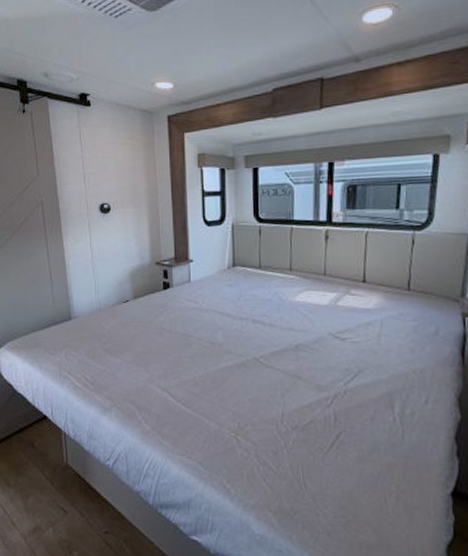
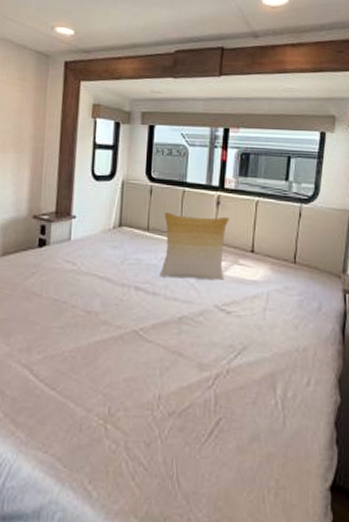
pillow: none [274,250,339,311] -> present [160,212,230,282]

